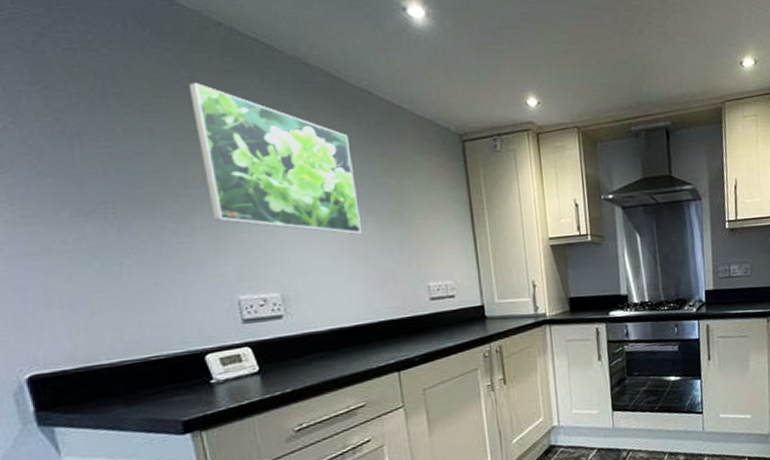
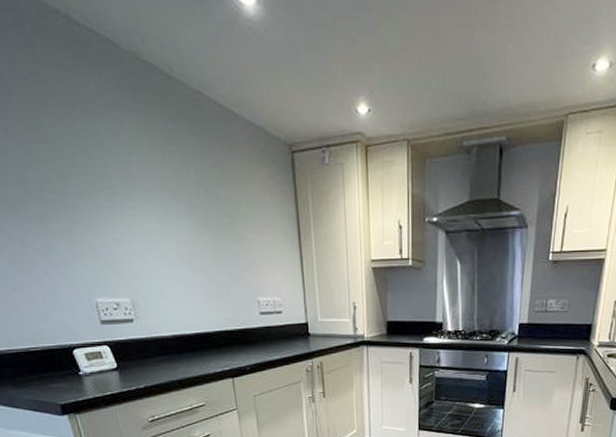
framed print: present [188,83,361,234] -> none [34,80,198,245]

